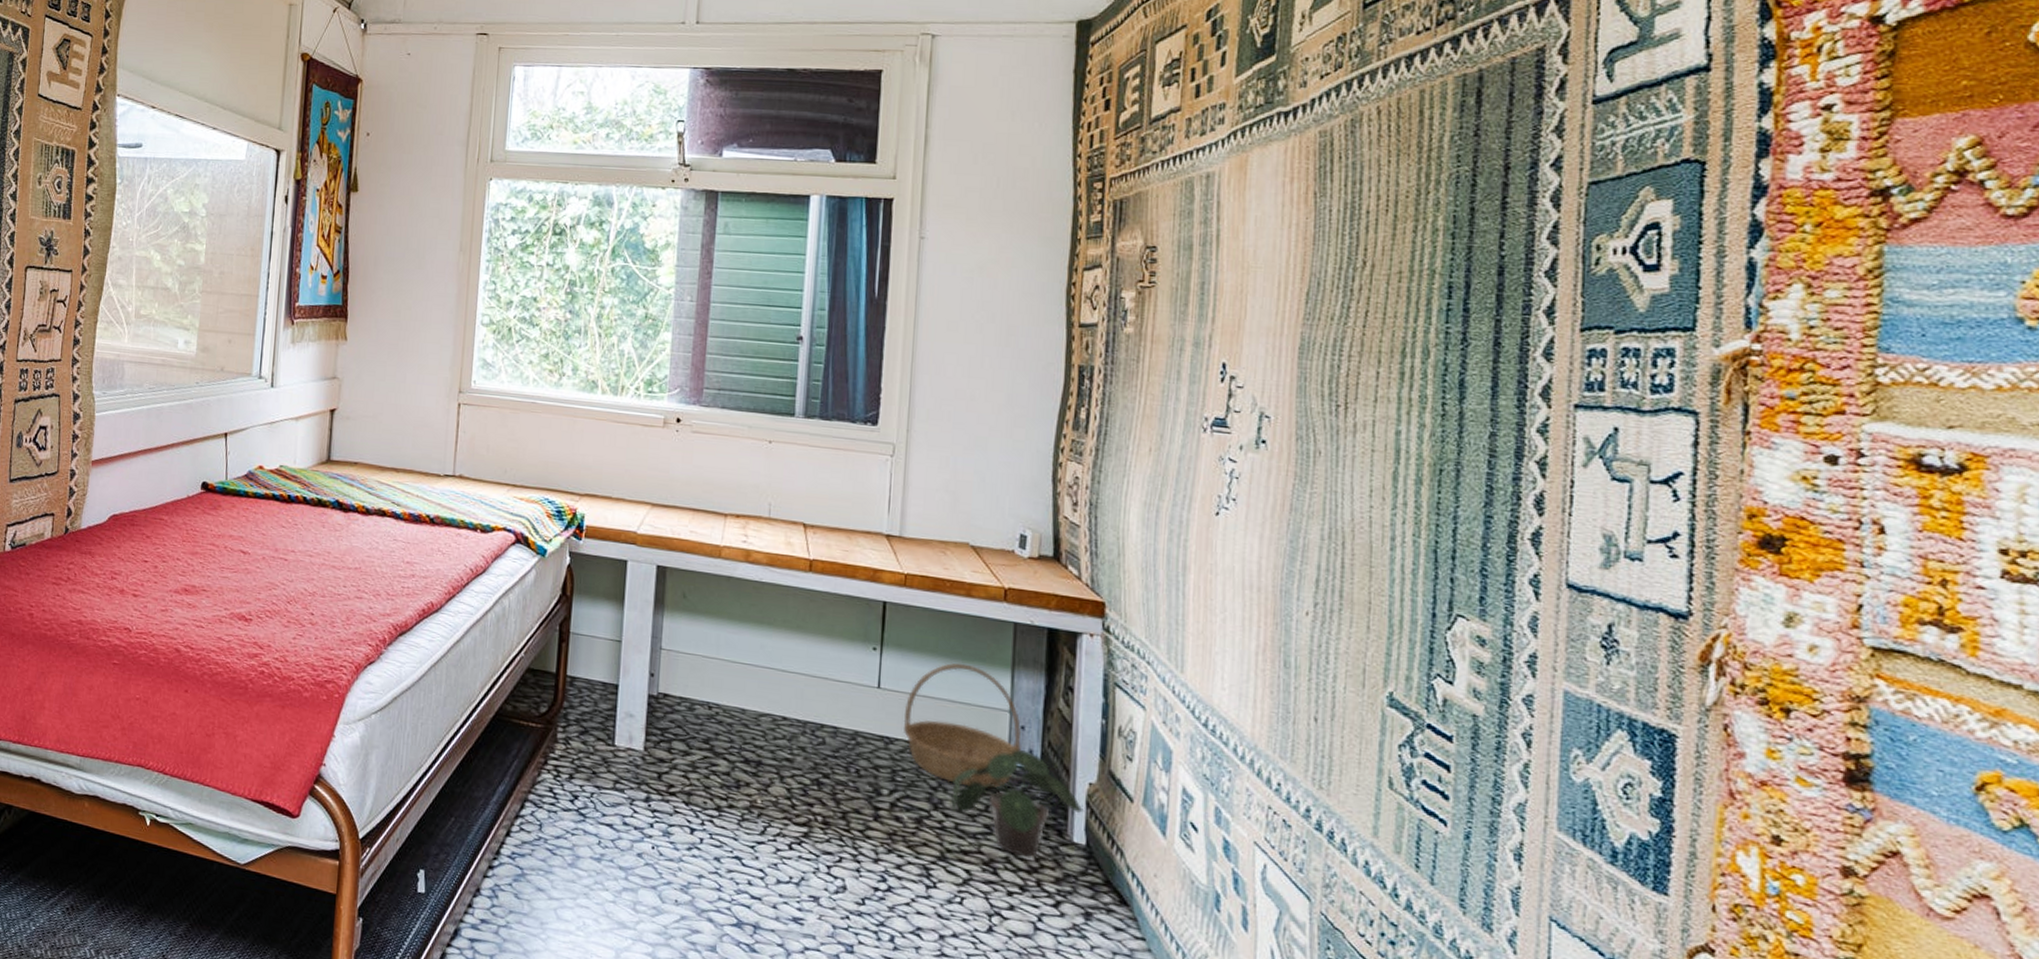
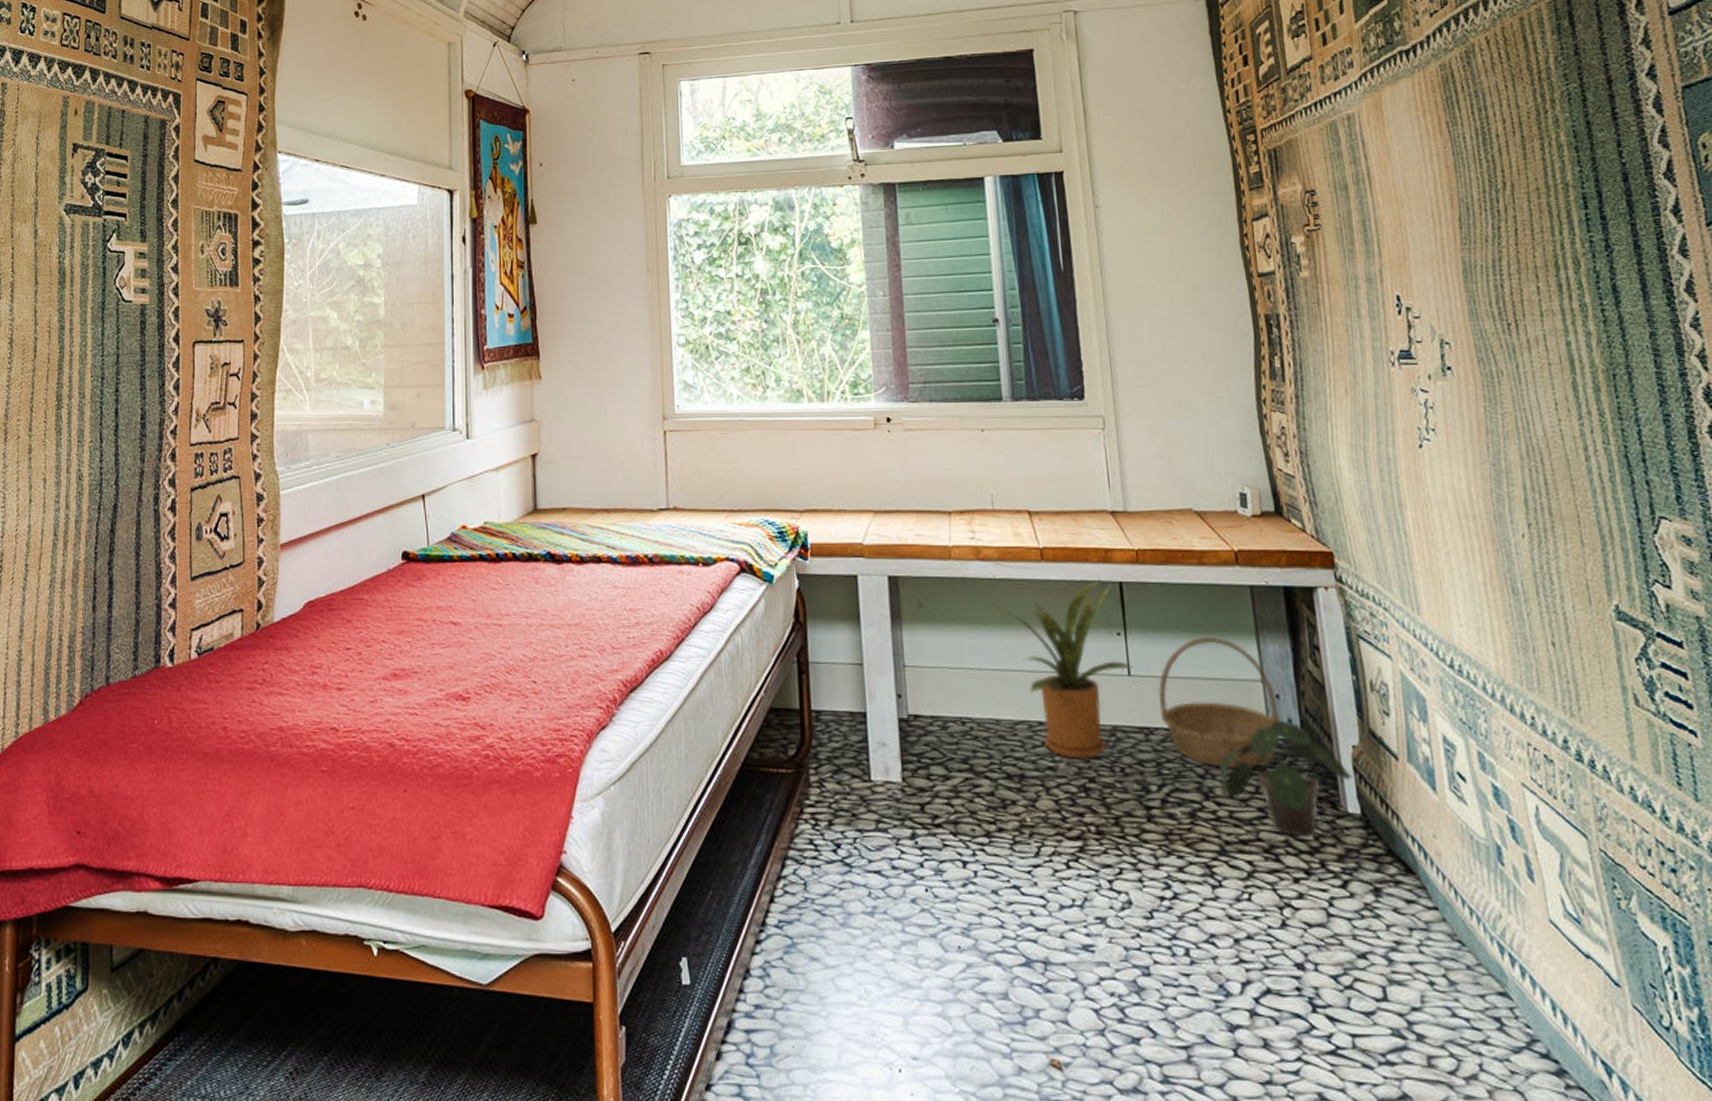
house plant: none [750,596,886,757] -> present [988,579,1136,759]

